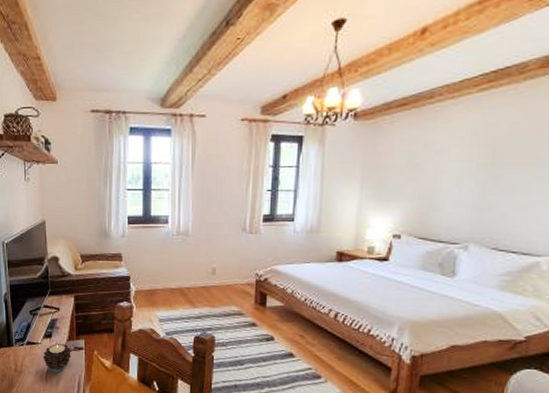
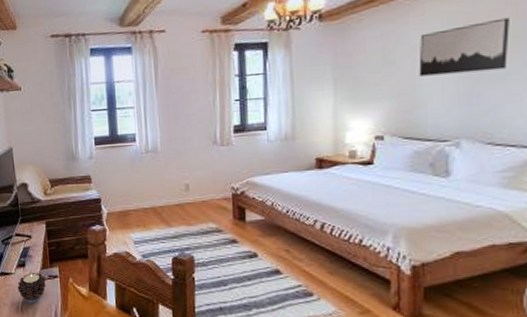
wall art: none [439,131,527,181] -> present [419,17,509,77]

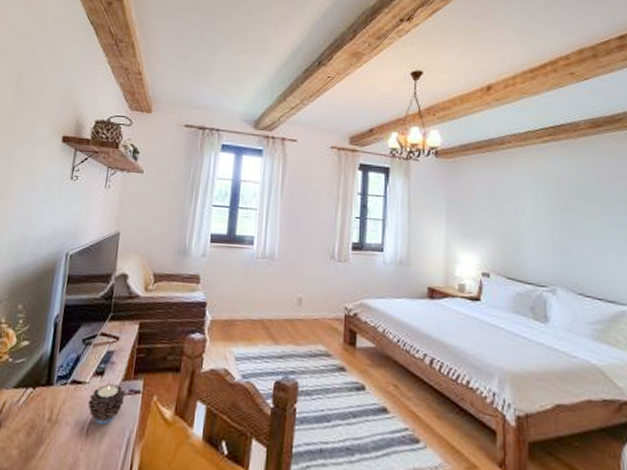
wall art: present [419,17,509,77] -> none [519,181,591,227]

